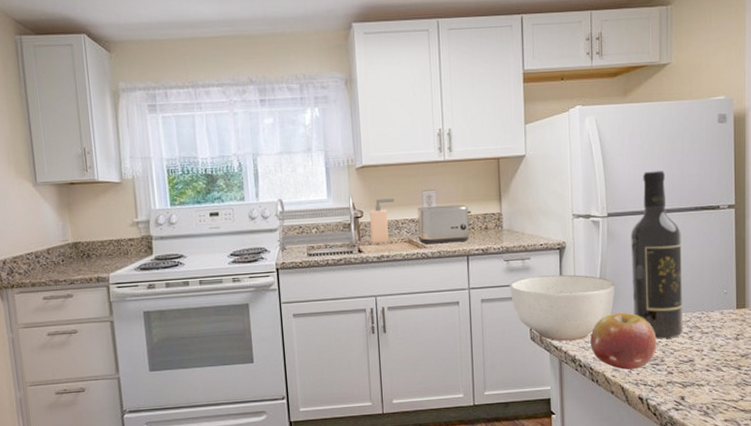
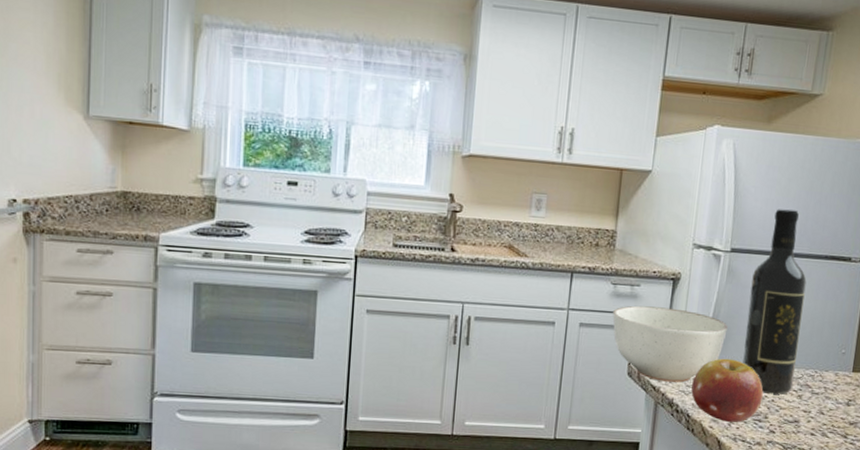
dish rack: present [275,193,357,250] -> none [360,176,454,244]
soap dispenser: present [369,198,395,244] -> none [467,195,501,246]
toaster: present [416,204,471,245] -> none [520,210,583,257]

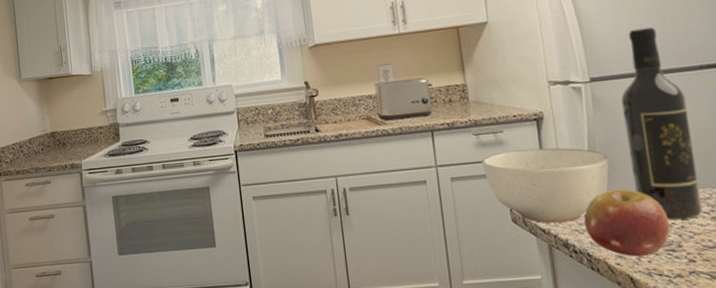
toaster: none [520,210,583,257] -> present [373,77,432,121]

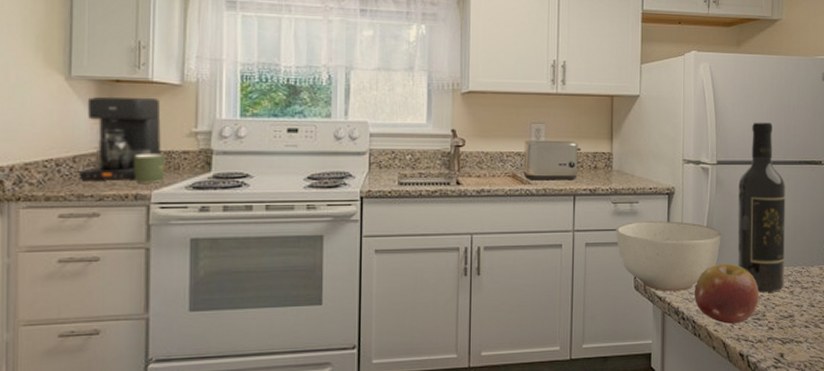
coffee maker: none [33,87,84,157] -> present [79,96,161,180]
mug: none [67,130,89,155] -> present [134,154,165,183]

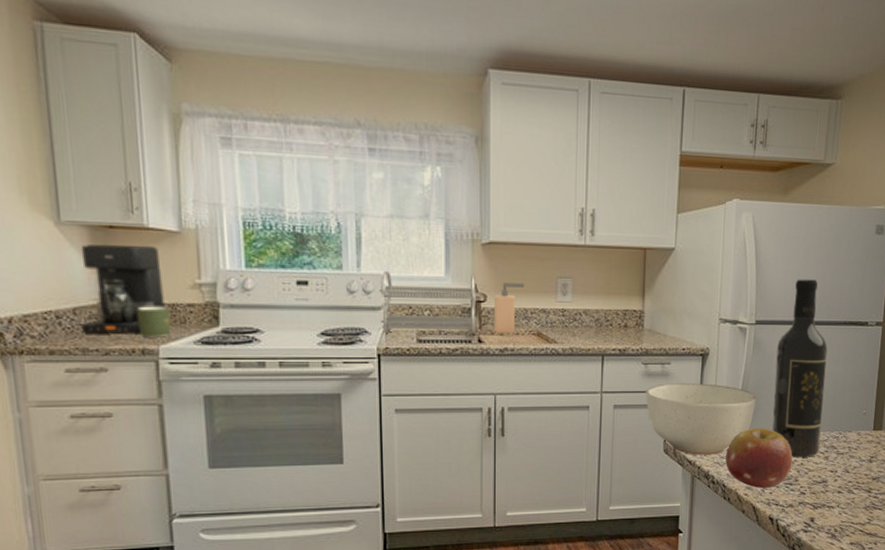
dish rack: none [364,118,456,178] -> present [380,270,477,335]
soap dispenser: none [472,128,501,177] -> present [494,283,525,335]
toaster: present [523,140,581,181] -> none [549,295,610,340]

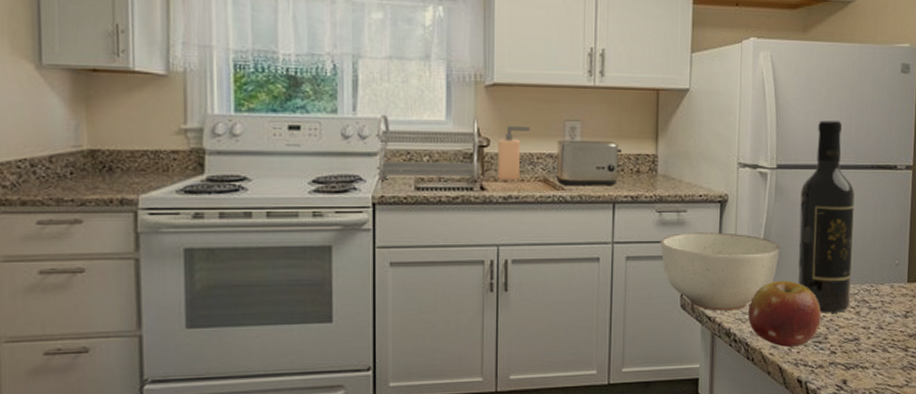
coffee maker: present [80,244,165,334] -> none [57,88,147,183]
mug: present [136,306,172,338] -> none [117,153,153,187]
toaster: none [549,295,610,340] -> present [556,139,621,186]

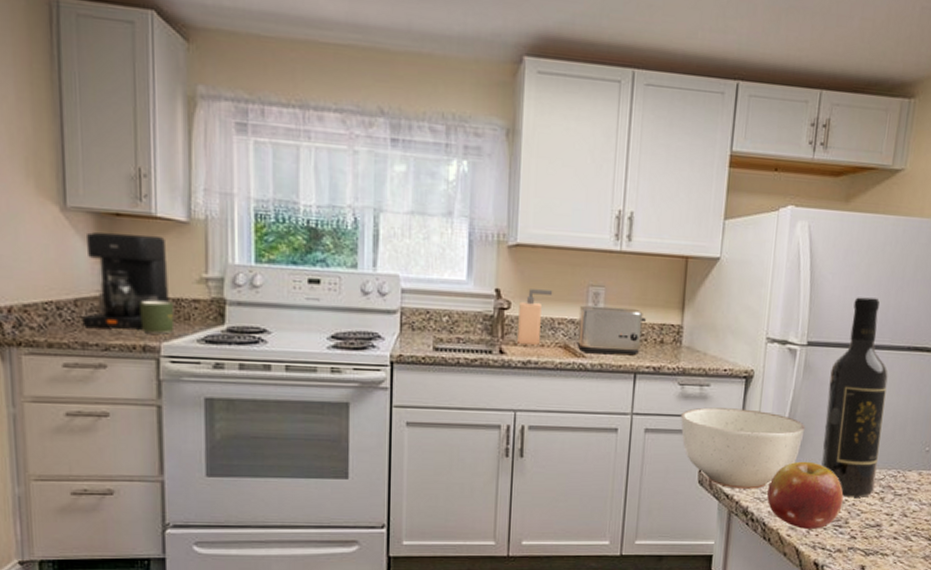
coffee maker: none [57,88,147,183] -> present [82,232,169,330]
mug: none [117,153,153,187] -> present [140,300,175,334]
dish rack: present [376,114,480,182] -> none [395,271,501,345]

